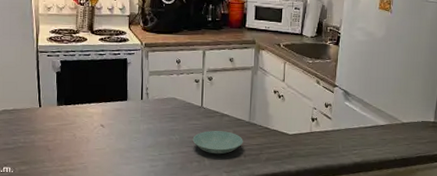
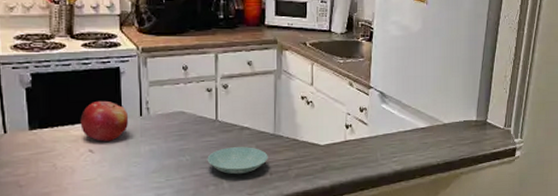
fruit: none [95,85,131,119] -> present [80,100,128,142]

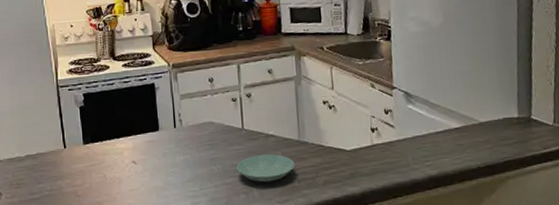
fruit: present [80,100,128,142] -> none [124,114,164,153]

